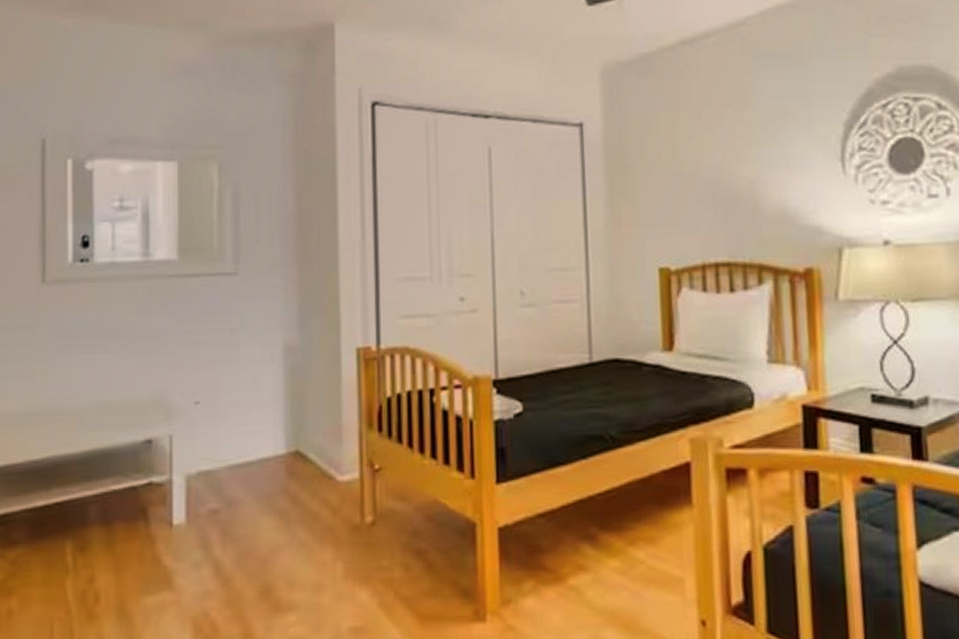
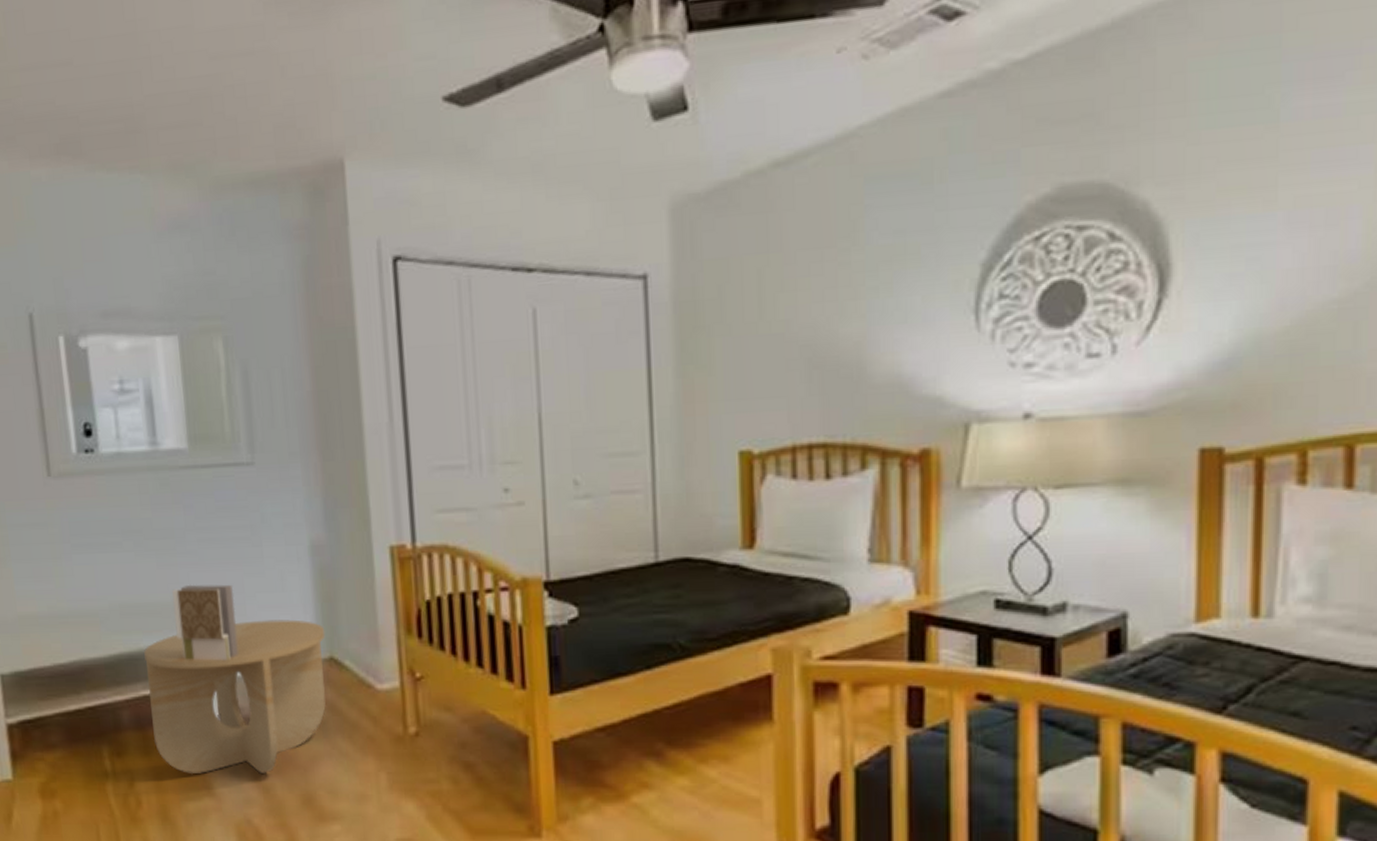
side table: none [118,416,293,567] -> present [144,619,326,773]
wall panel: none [149,383,210,456] -> present [171,584,238,661]

